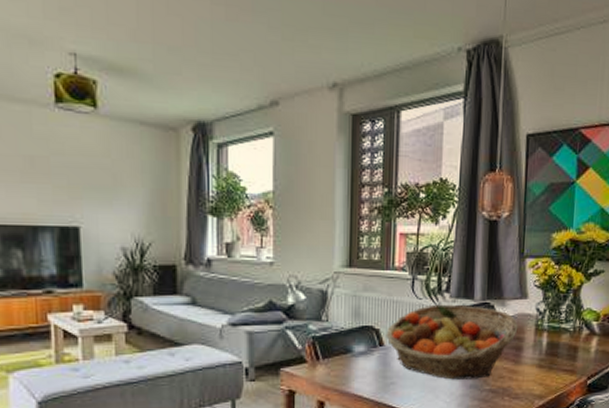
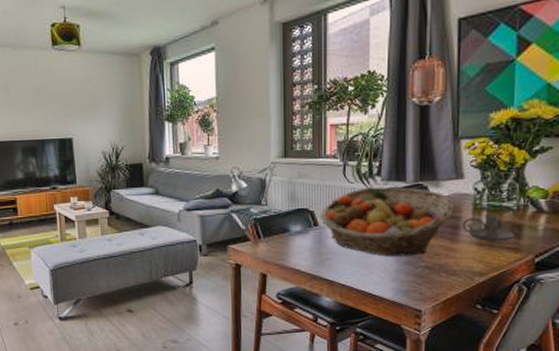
candle holder: none [525,335,572,364] -> present [462,214,516,242]

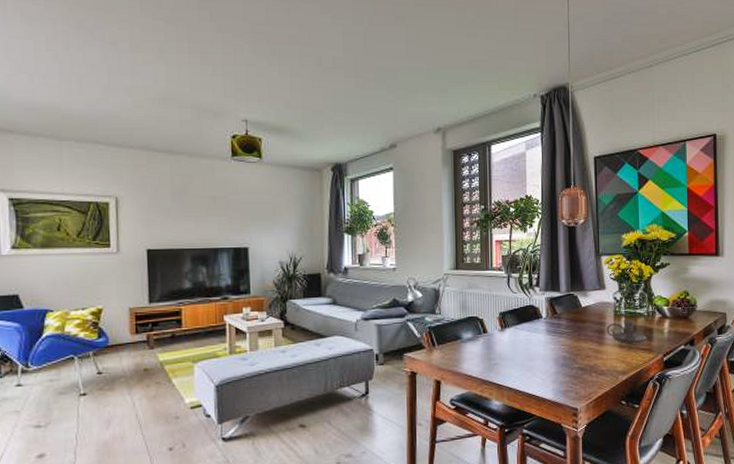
fruit basket: present [320,186,454,257] -> none [488,296,599,360]

